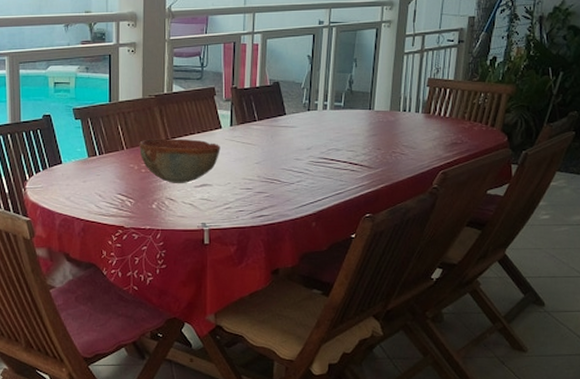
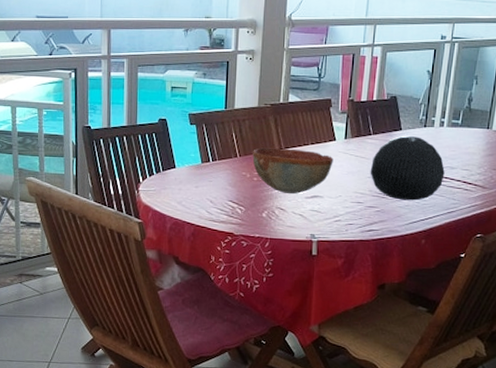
decorative ball: none [257,119,331,184] -> present [370,135,445,201]

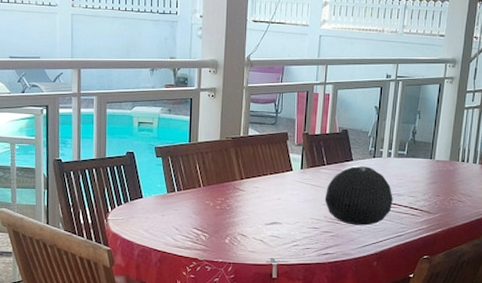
bowl: present [252,148,334,194] -> none [215,178,291,221]

